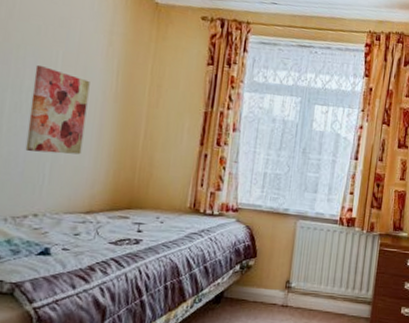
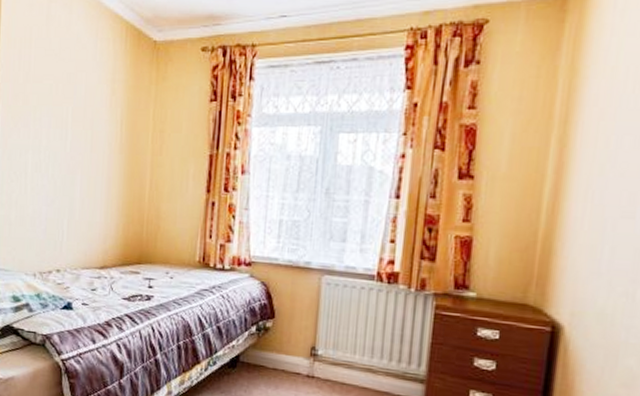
wall art: present [25,64,90,155] -> none [46,123,97,210]

